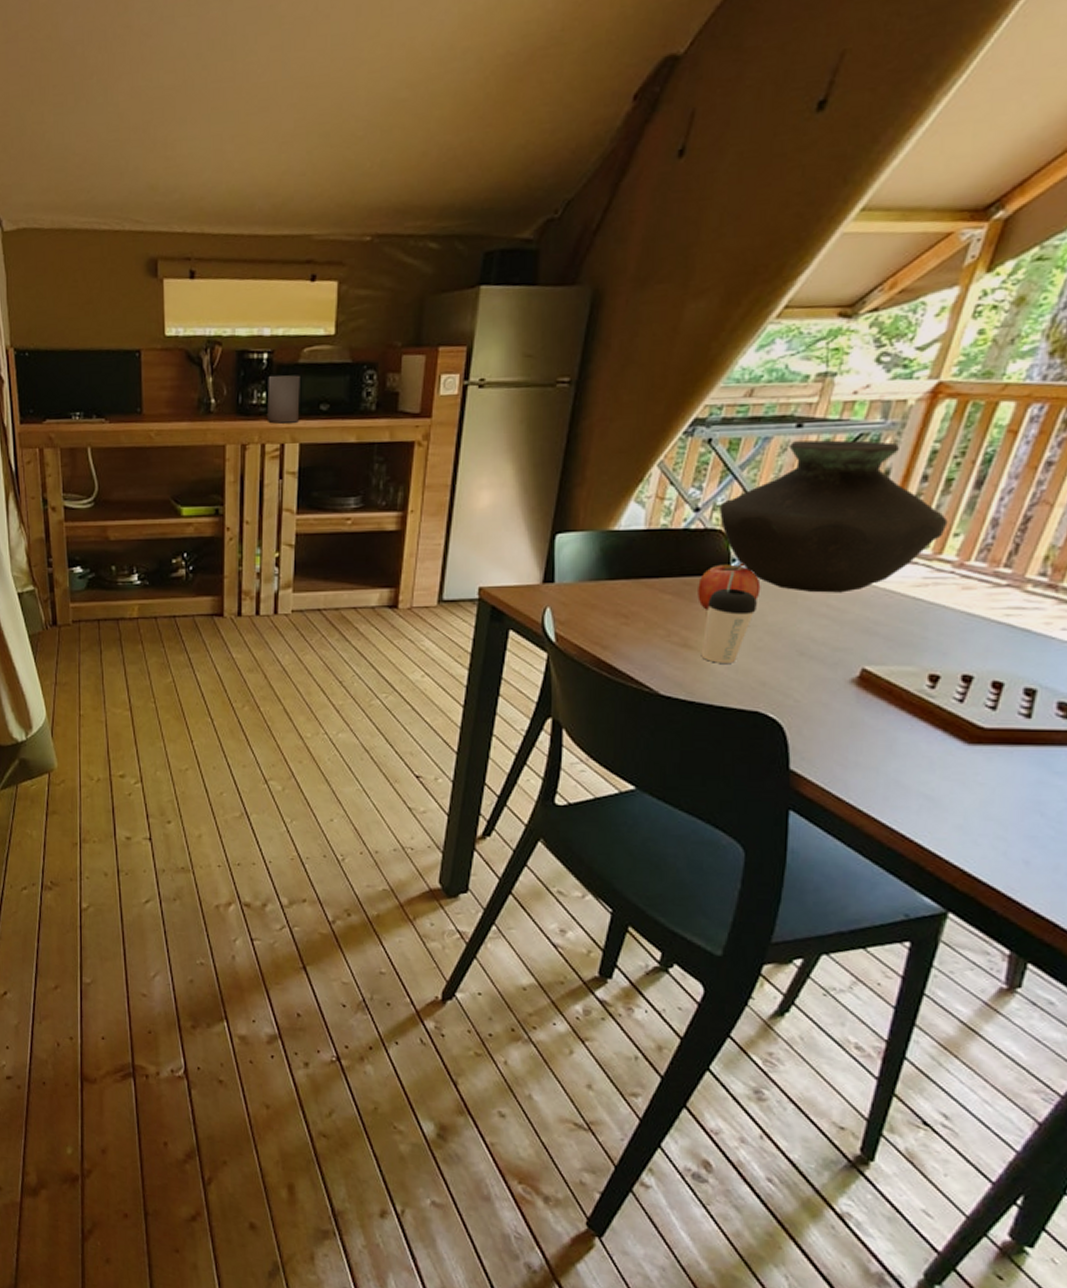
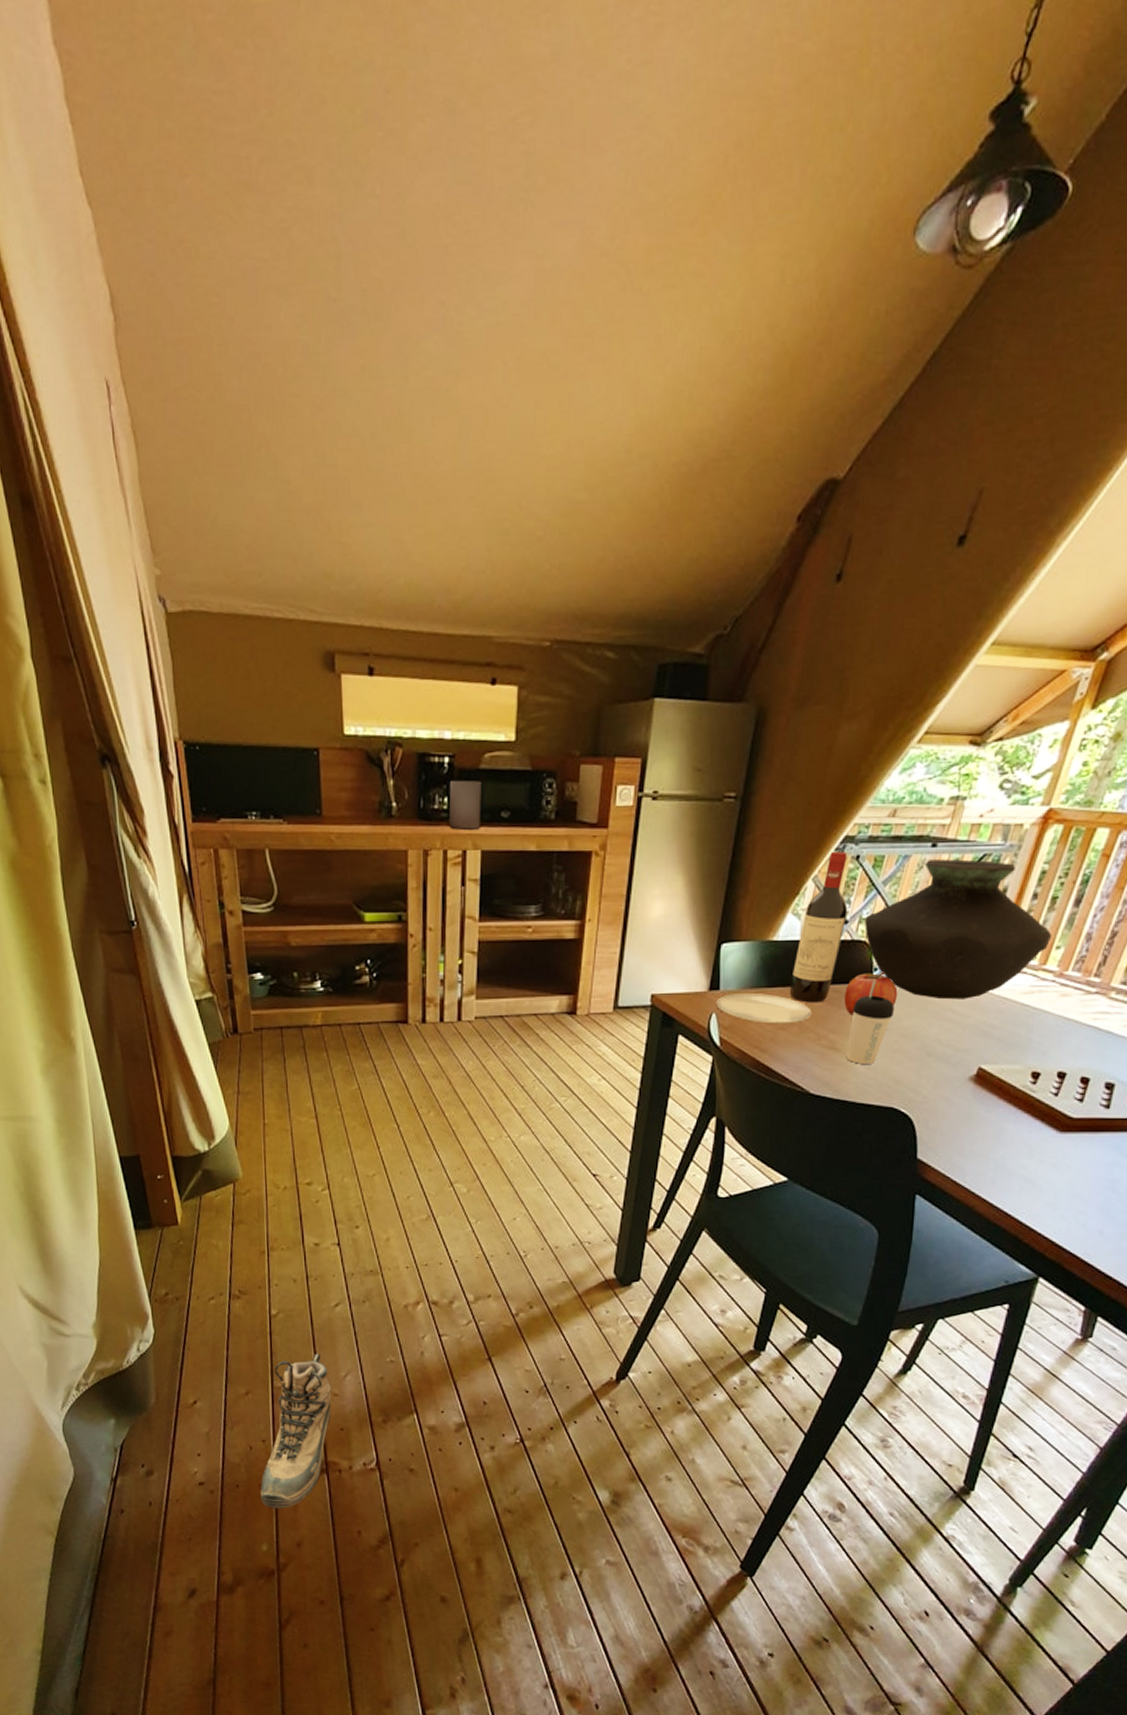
boot: none [66,951,140,1112] -> present [260,1354,332,1509]
plate: none [550,585,660,620] -> present [716,992,812,1025]
wine bottle: none [633,434,699,597] -> present [789,851,848,1003]

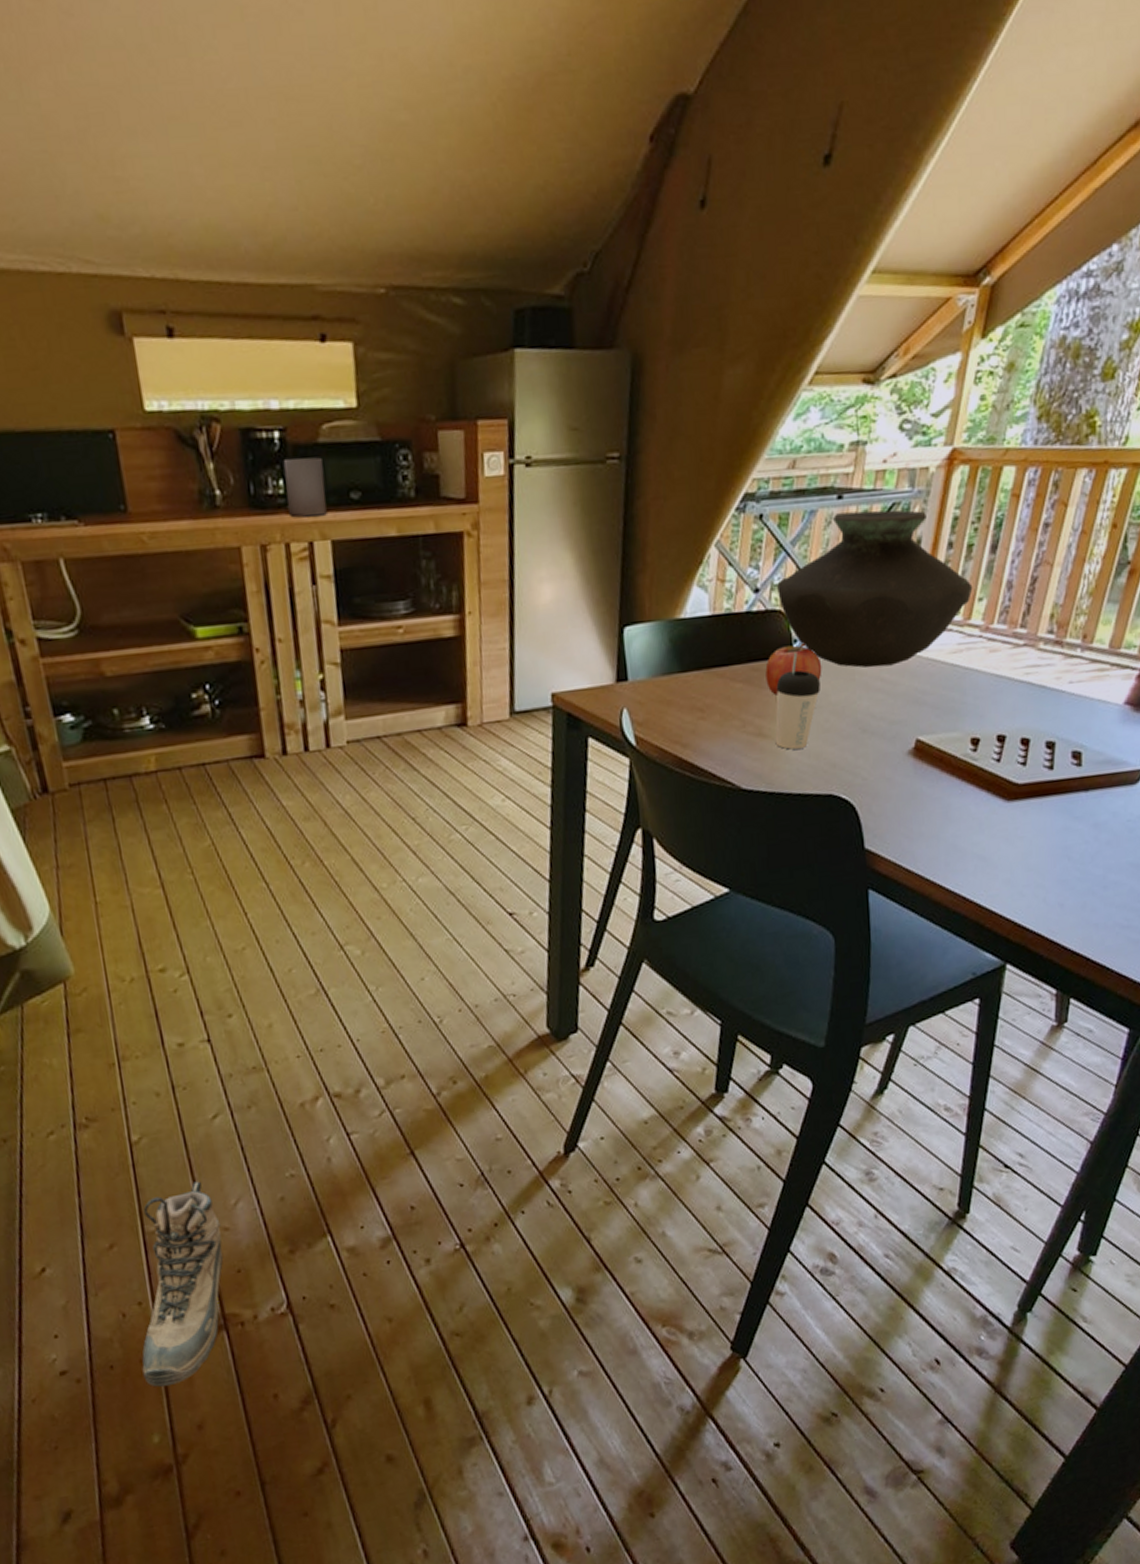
plate: present [716,992,812,1025] -> none [625,680,733,715]
wine bottle: present [789,851,848,1003] -> none [705,511,758,686]

